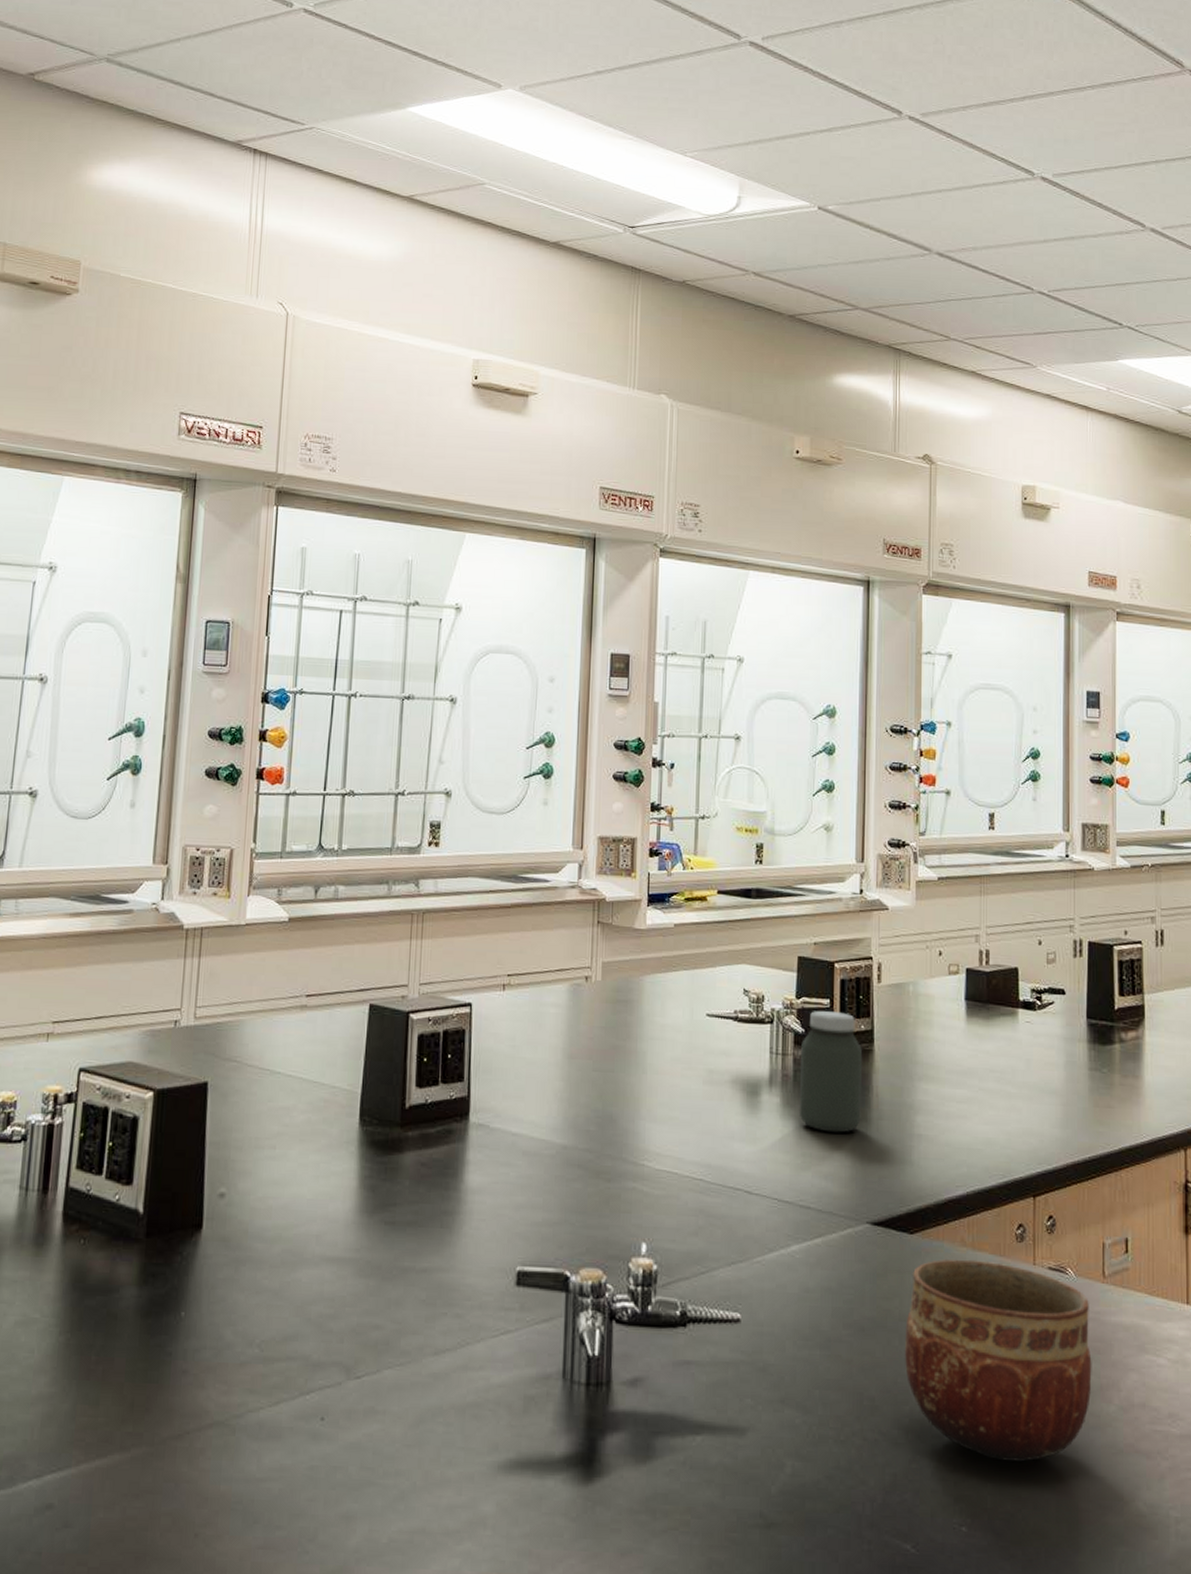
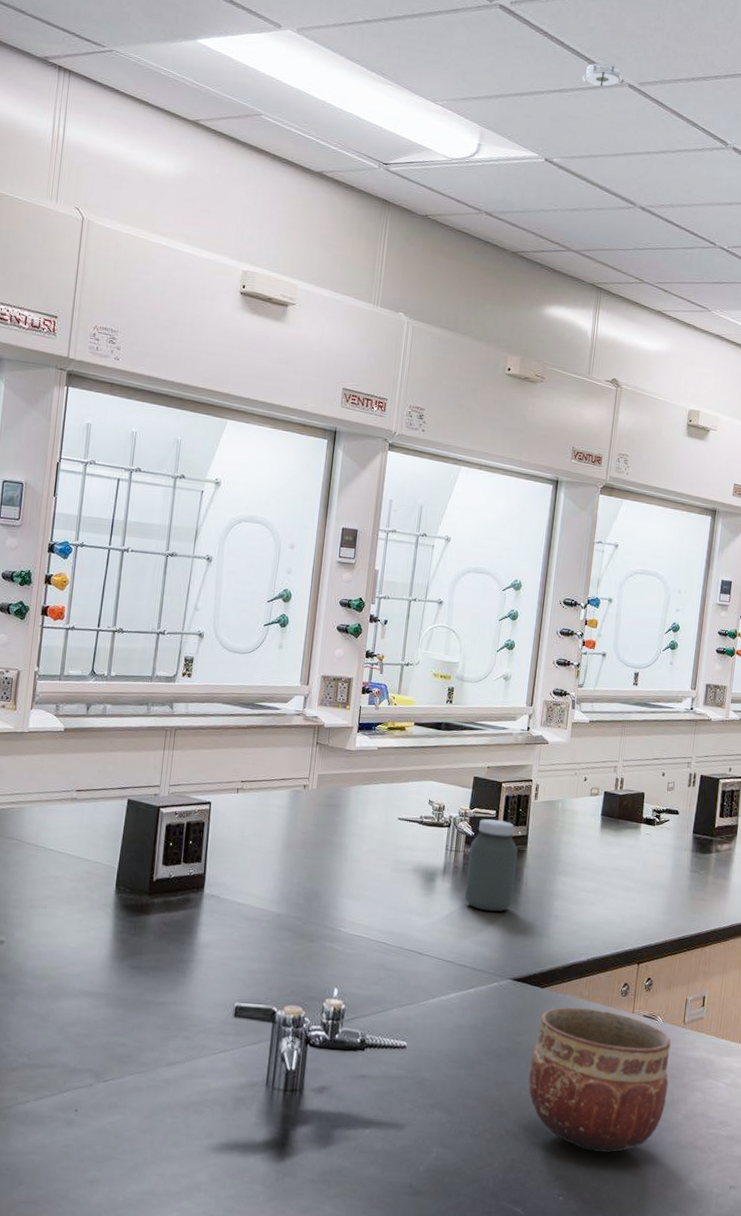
smoke detector: none [851,94,902,122] -> present [579,62,623,87]

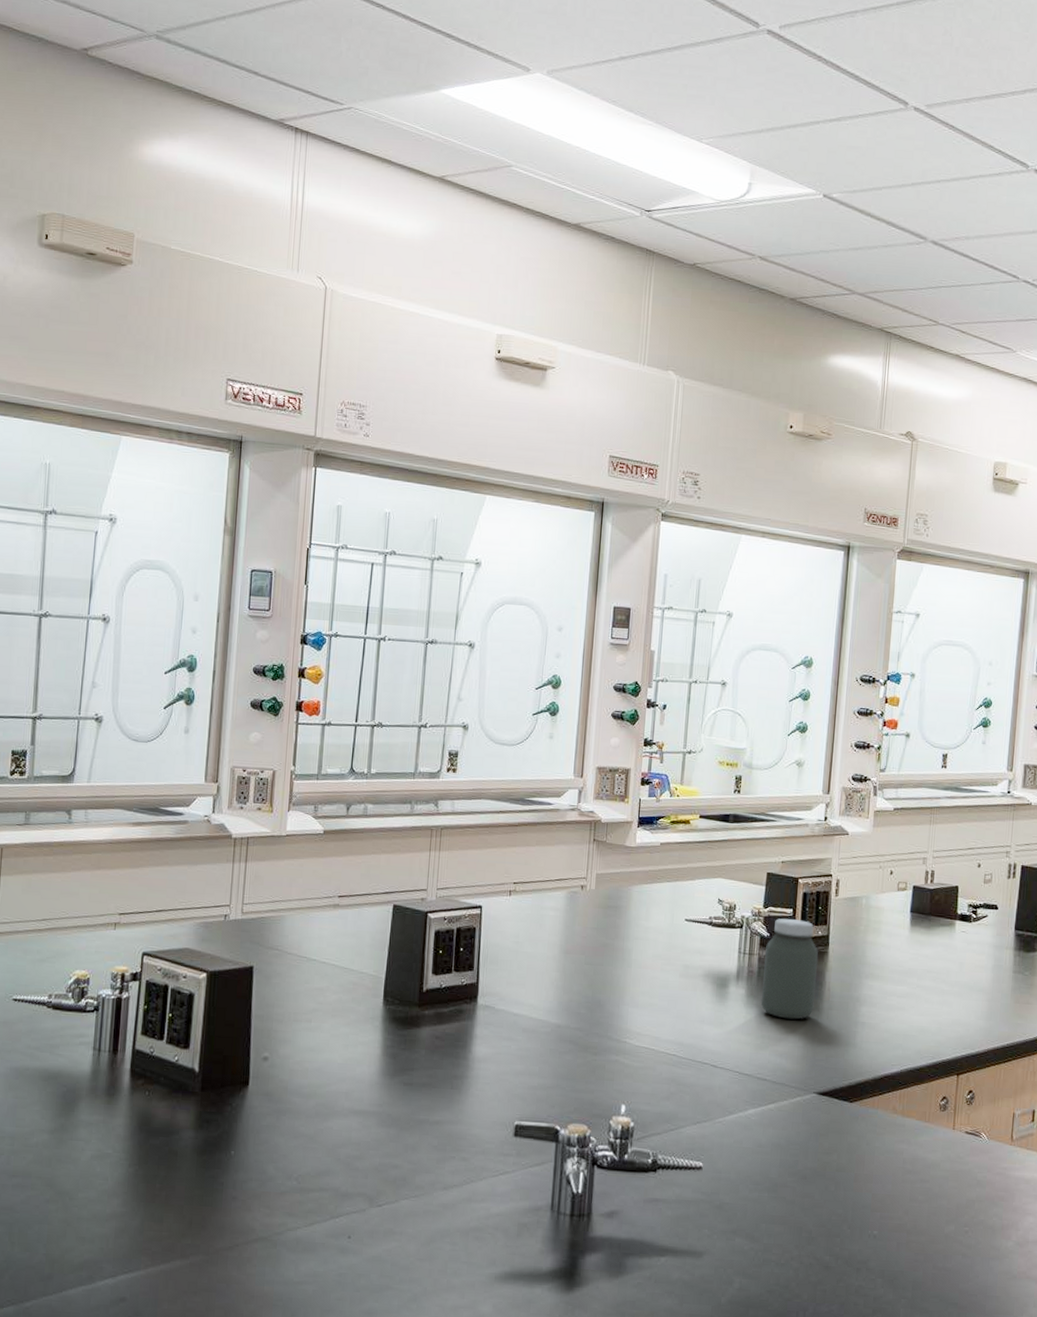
bowl: present [528,1007,671,1153] -> none [839,1123,998,1283]
smoke detector: present [579,62,623,87] -> none [859,85,908,112]

